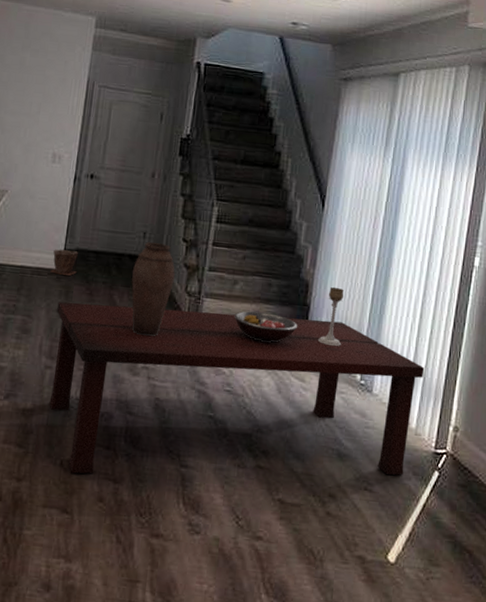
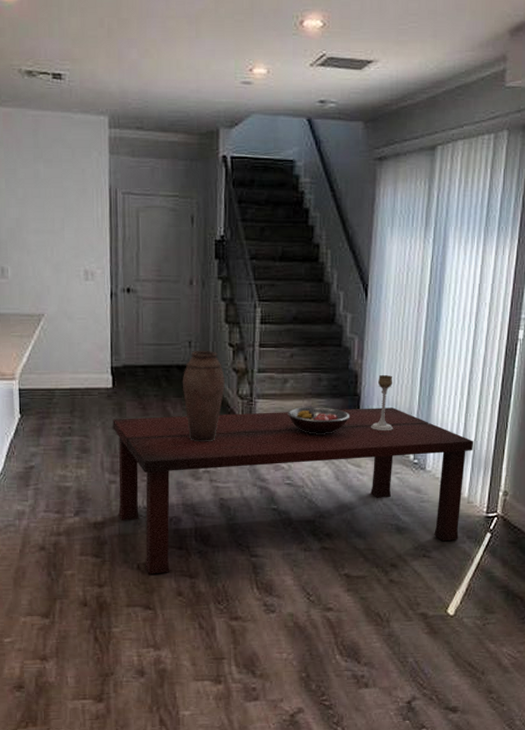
plant pot: present [50,249,78,276] -> none [100,368,127,393]

